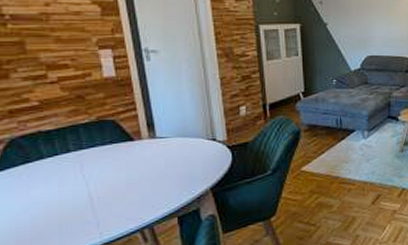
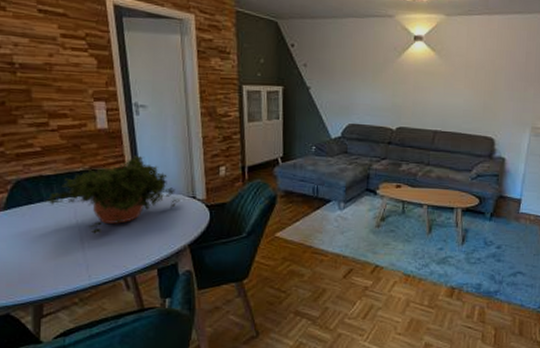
potted plant: none [45,102,198,188] -> present [45,156,179,234]

